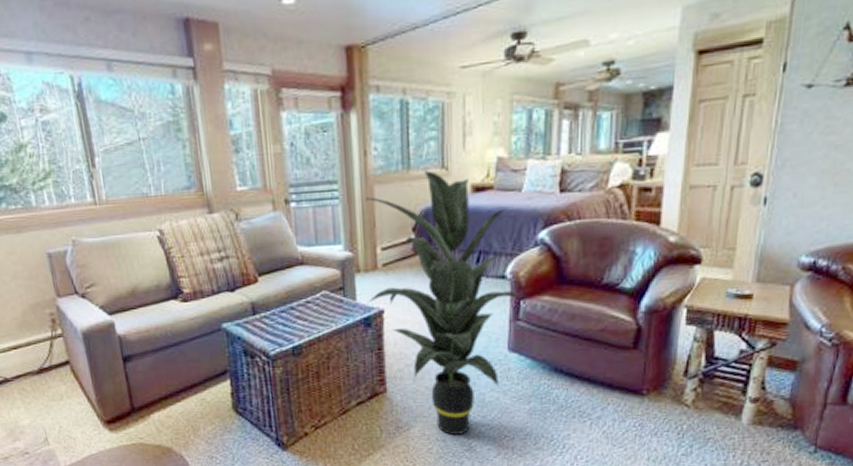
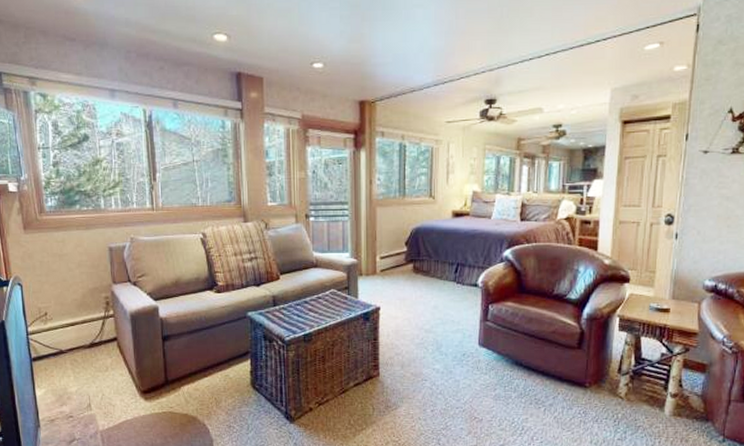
indoor plant: present [366,170,529,435] -> none [368,198,496,415]

